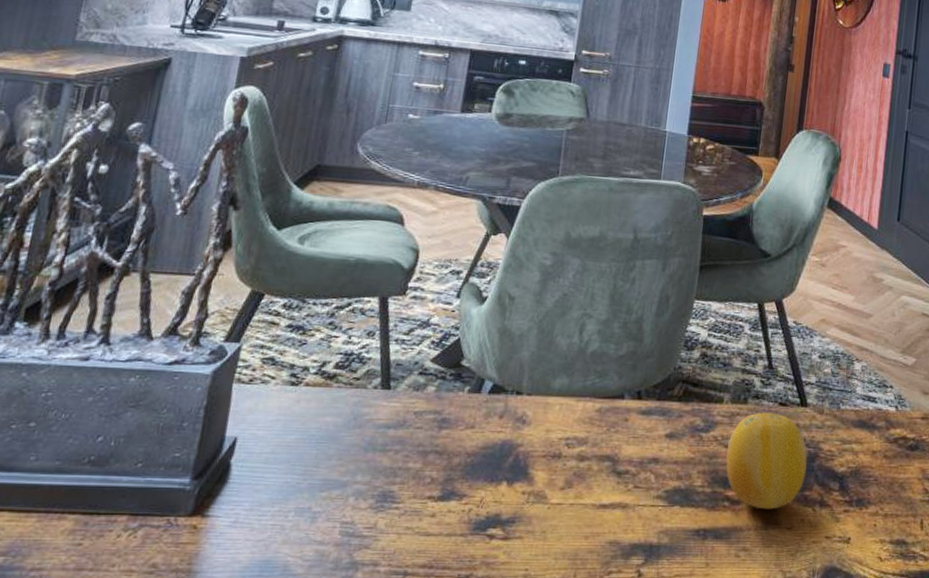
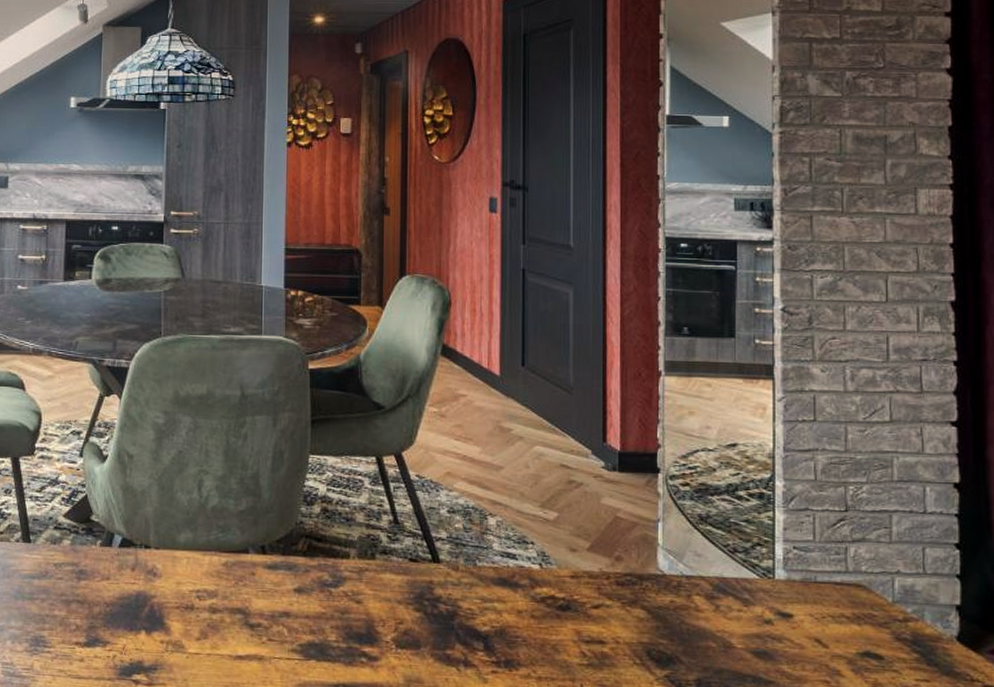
fruit: present [726,412,808,510] -> none [359,568,446,668]

